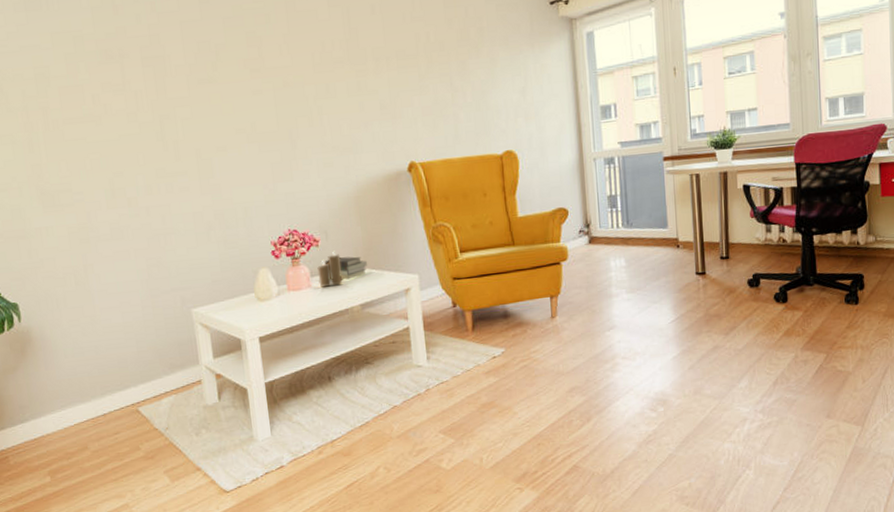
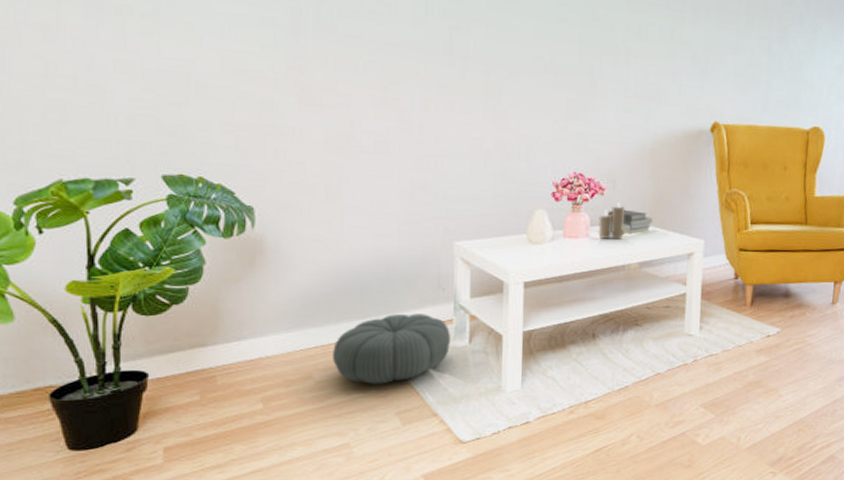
pouf: none [102,378,203,448] -> present [333,313,451,384]

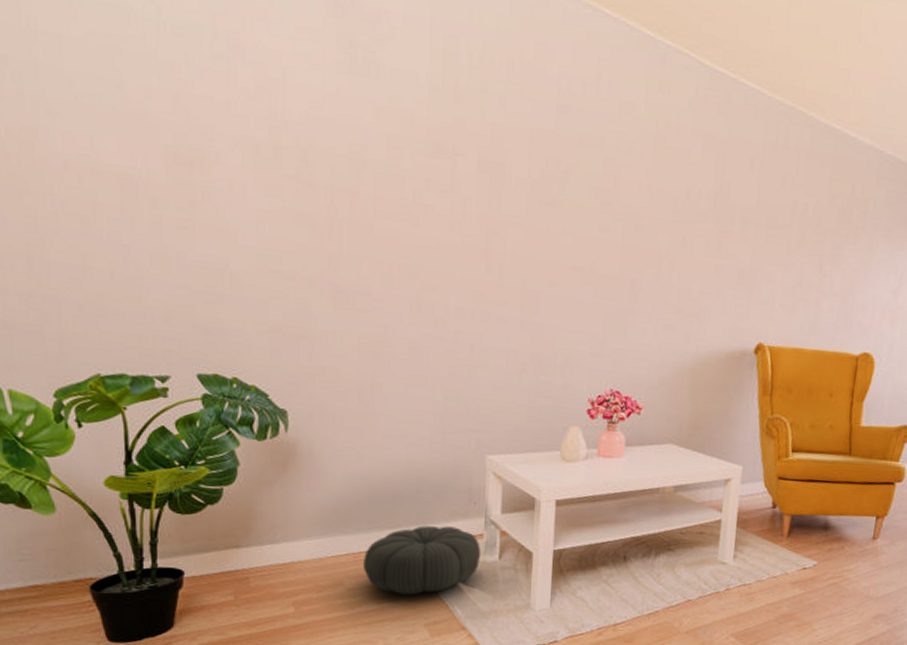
candle: present [598,202,626,240] -> none [633,422,662,461]
books: present [607,209,652,235] -> none [643,430,690,457]

